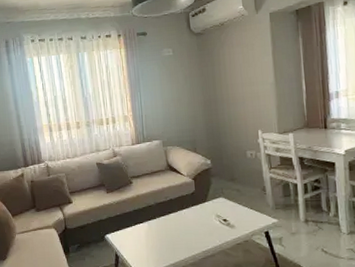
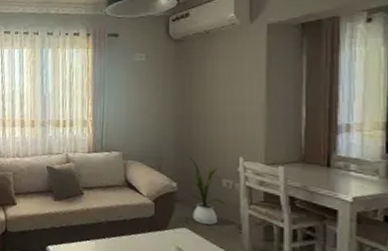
house plant: none [217,136,251,192] -> present [187,156,225,225]

